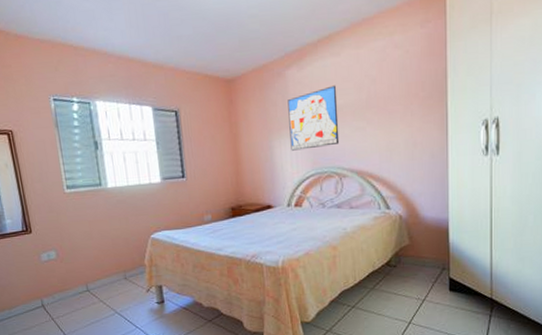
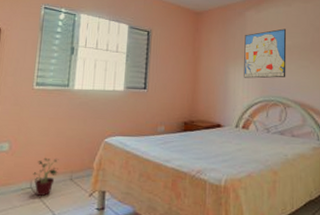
potted plant: none [86,259,111,297] -> present [33,157,59,196]

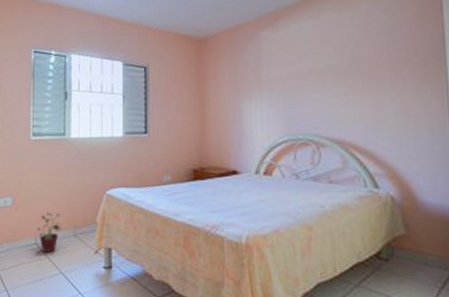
wall art: present [244,28,287,79] -> none [260,48,317,114]

